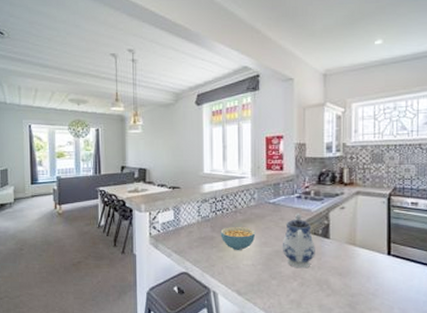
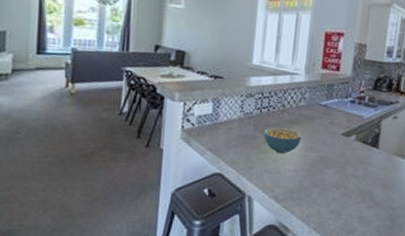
teapot: present [282,213,315,269] -> none [328,118,363,178]

